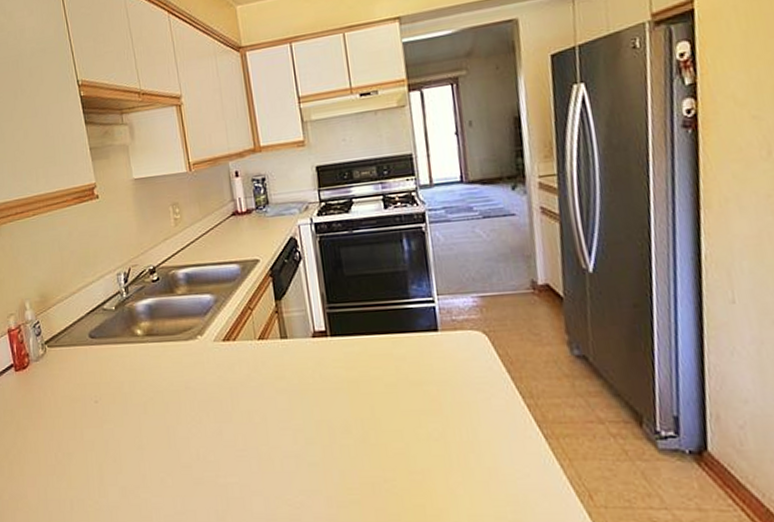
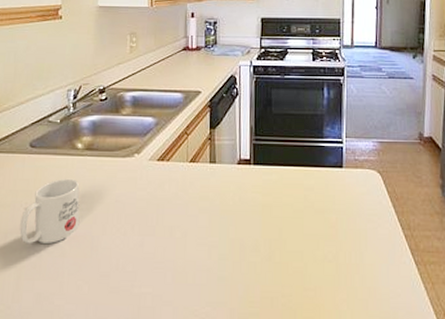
mug: none [93,367,152,438] -> present [20,178,80,244]

